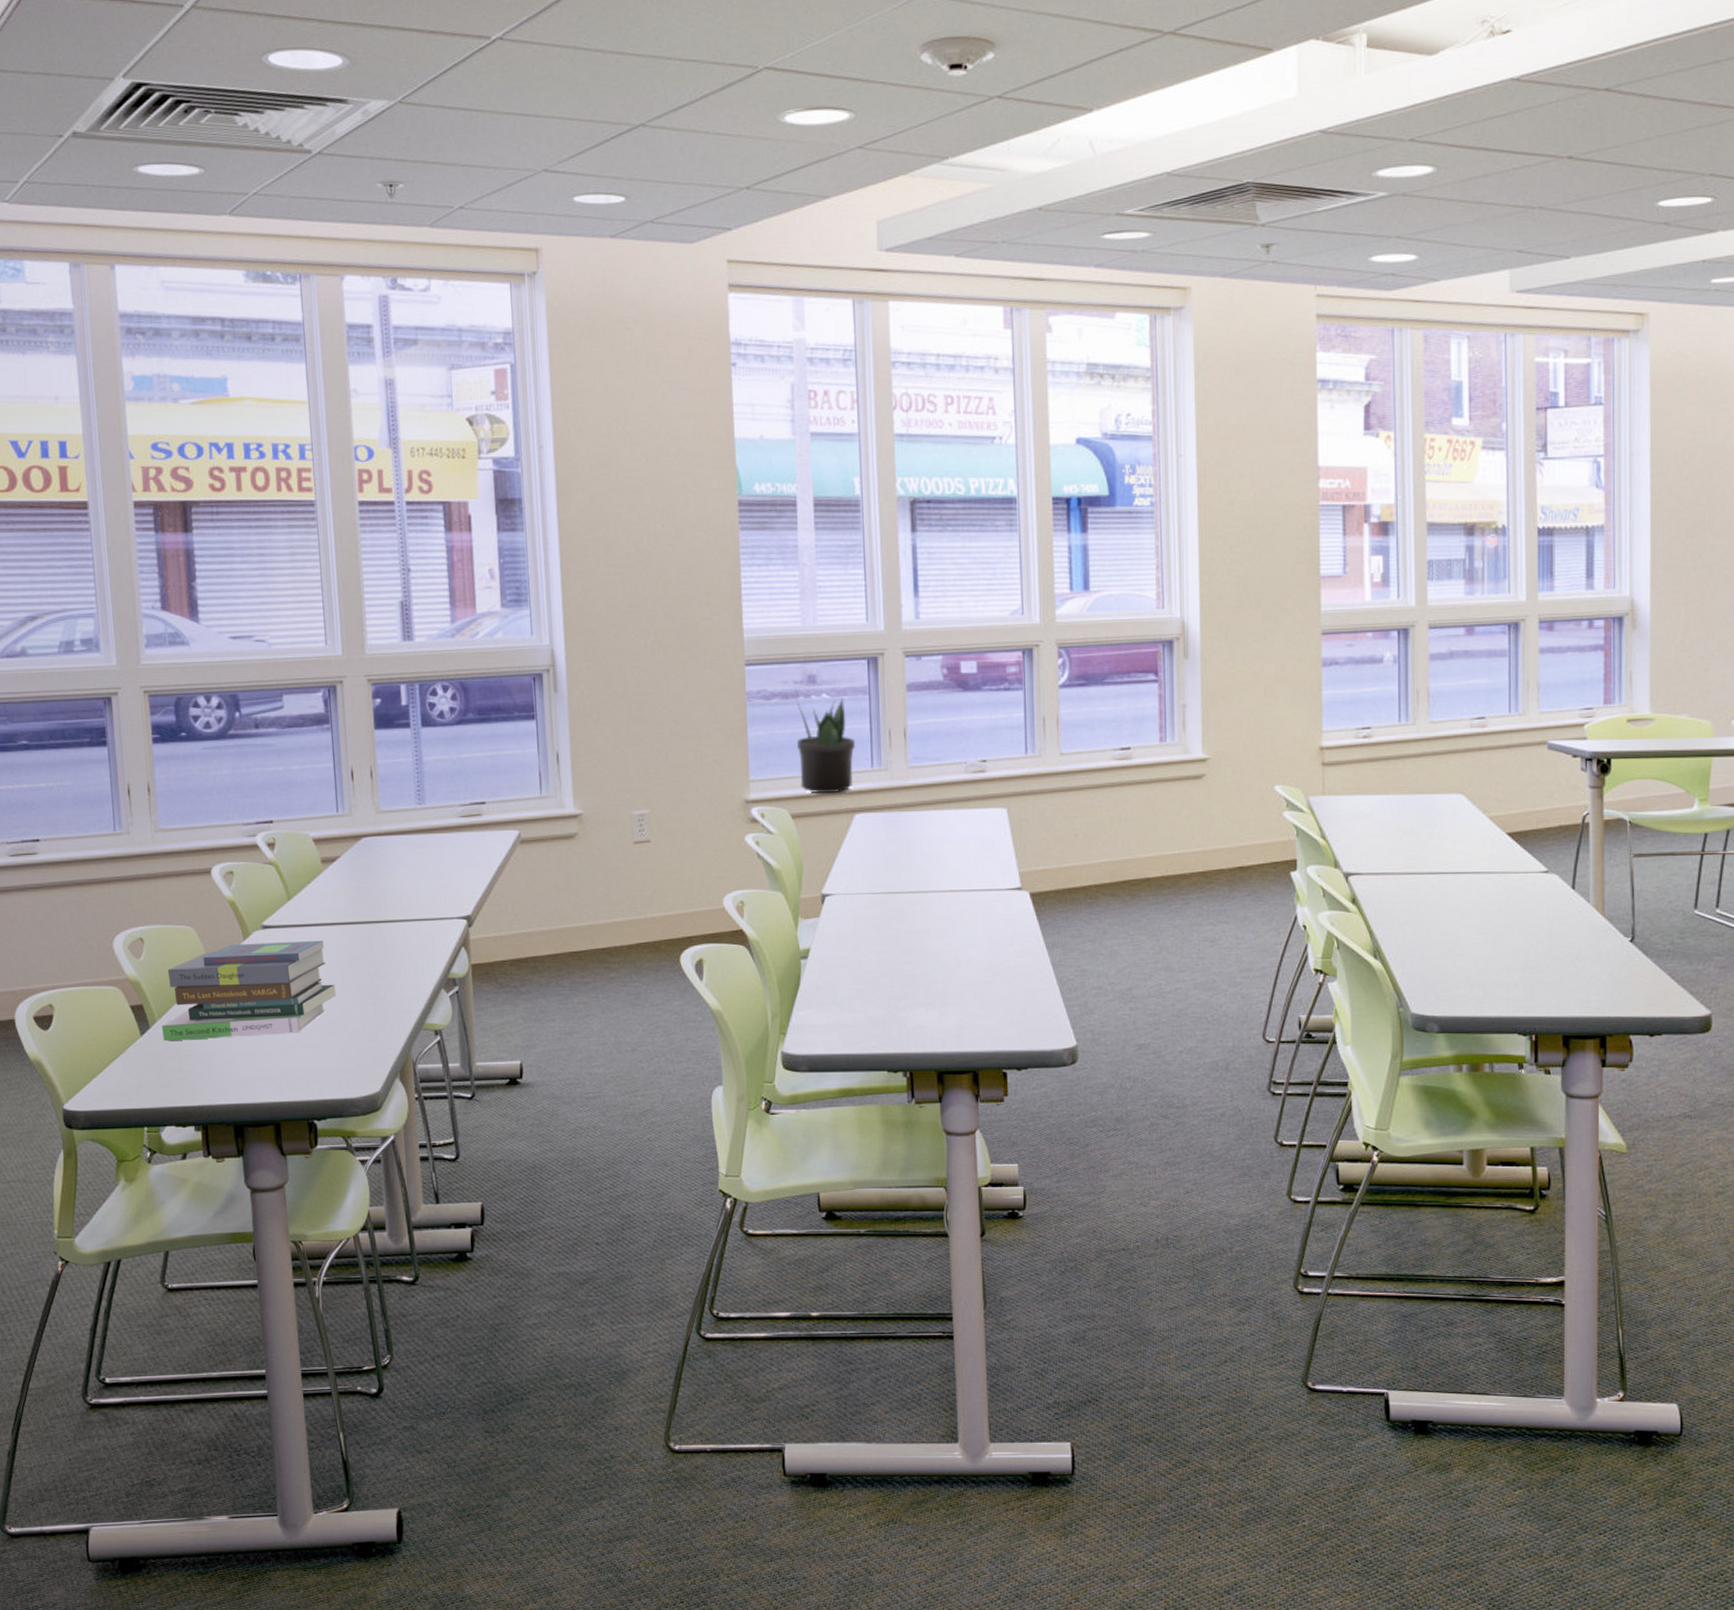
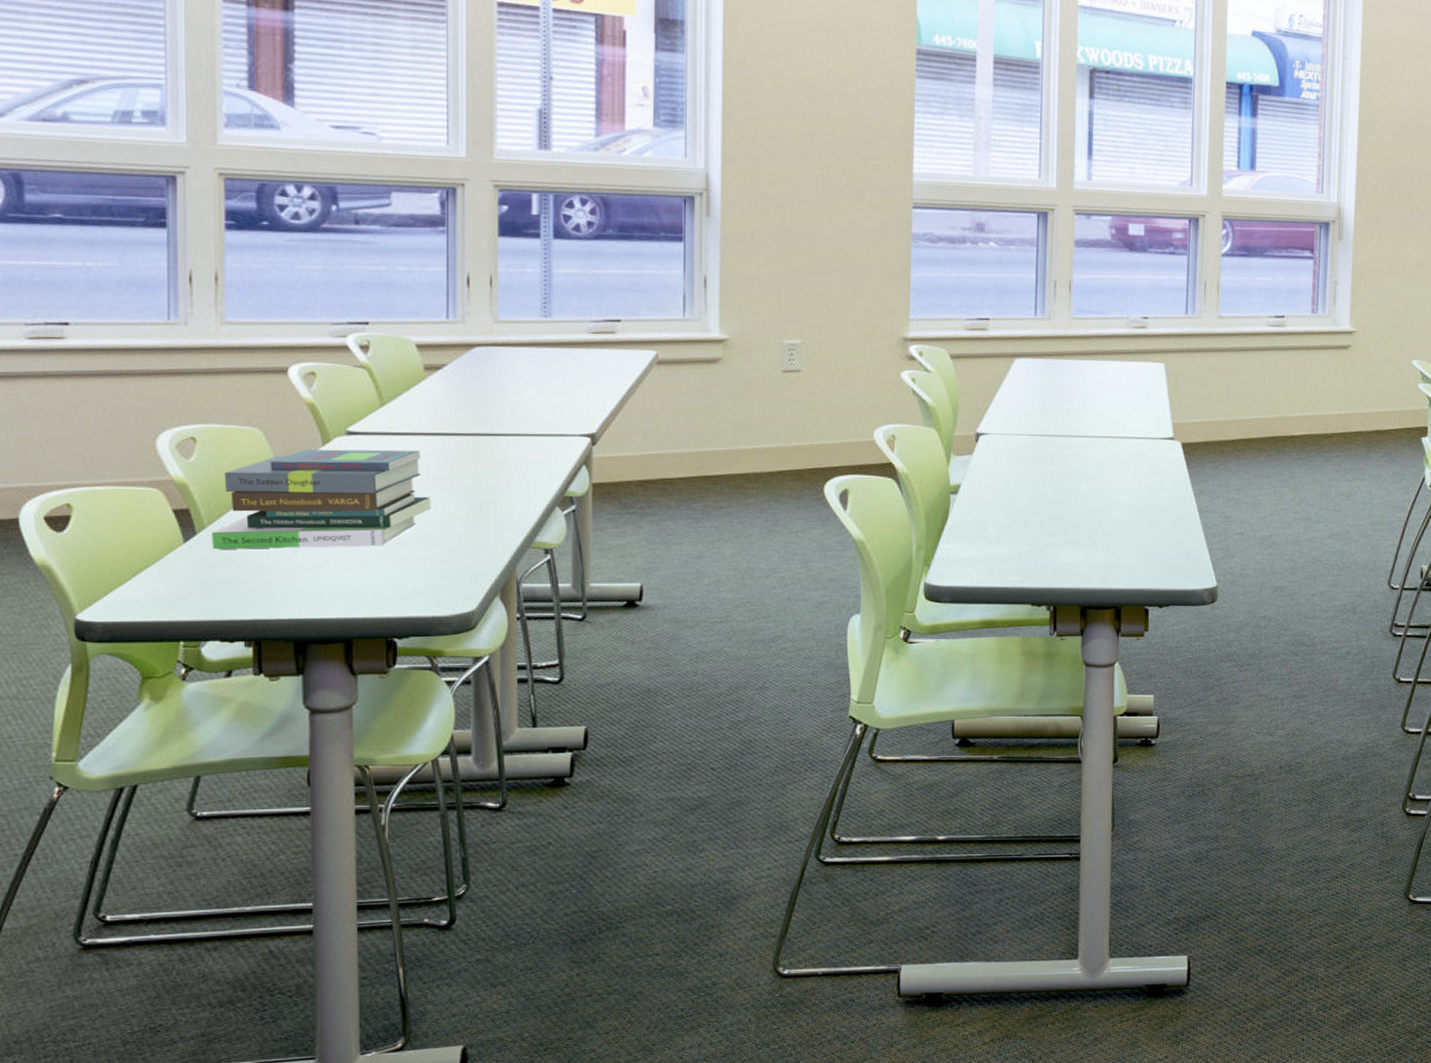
planter: present [796,697,855,794] -> none [961,244,1020,338]

